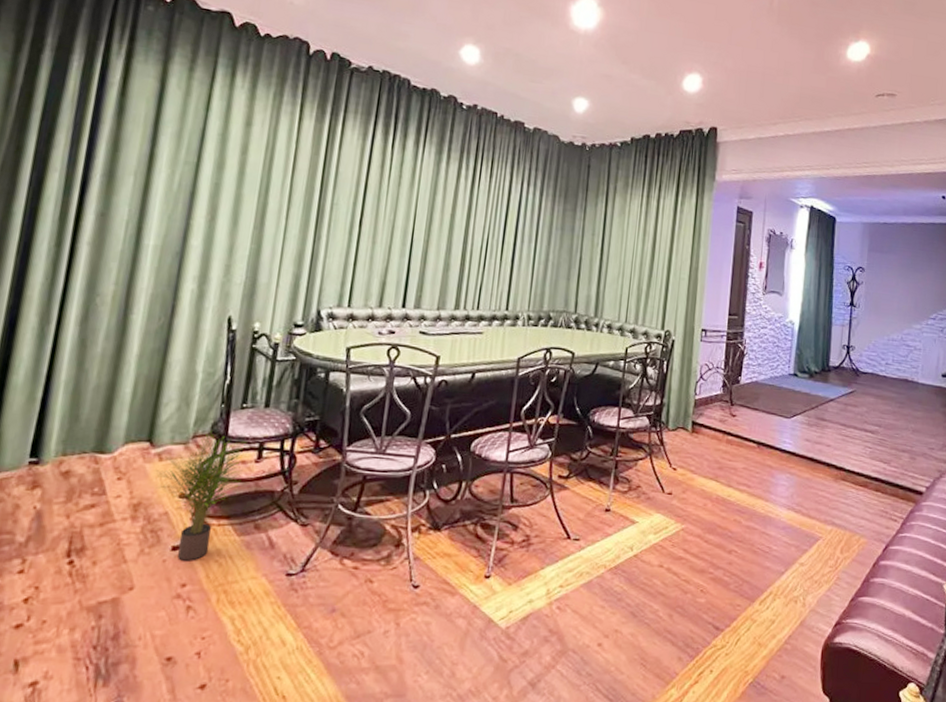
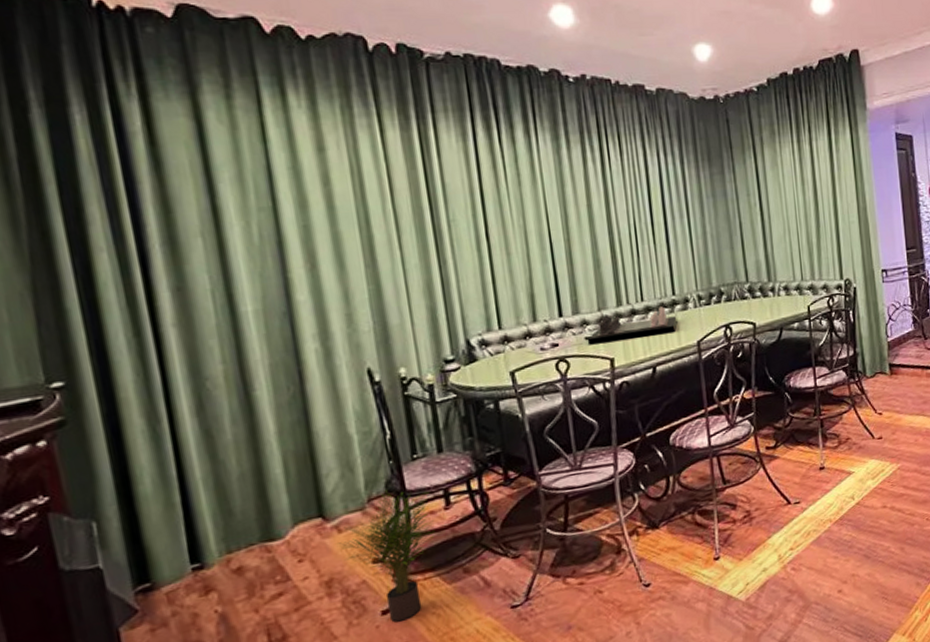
gameboard: none [420,313,505,345] -> present [587,305,677,345]

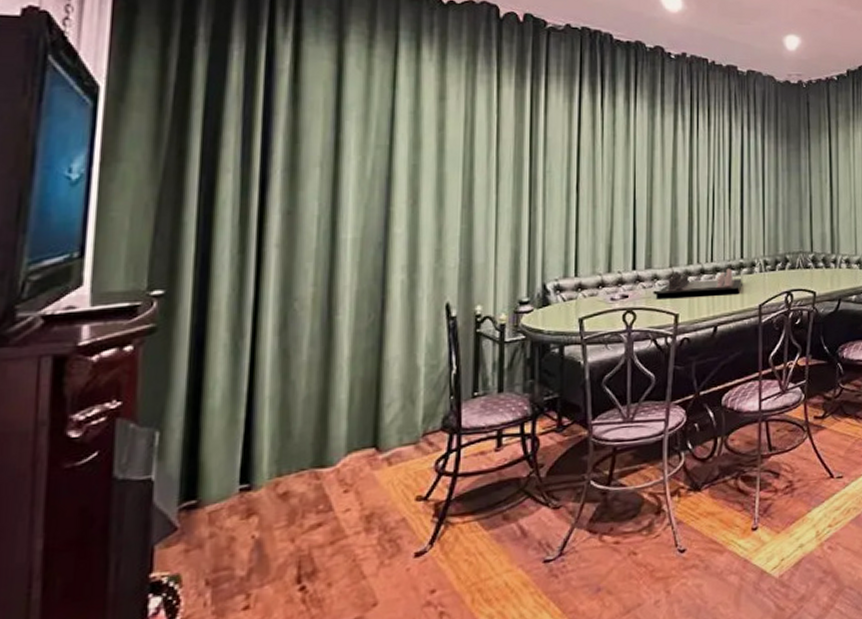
potted plant: present [338,490,435,622] -> none [386,426,483,566]

